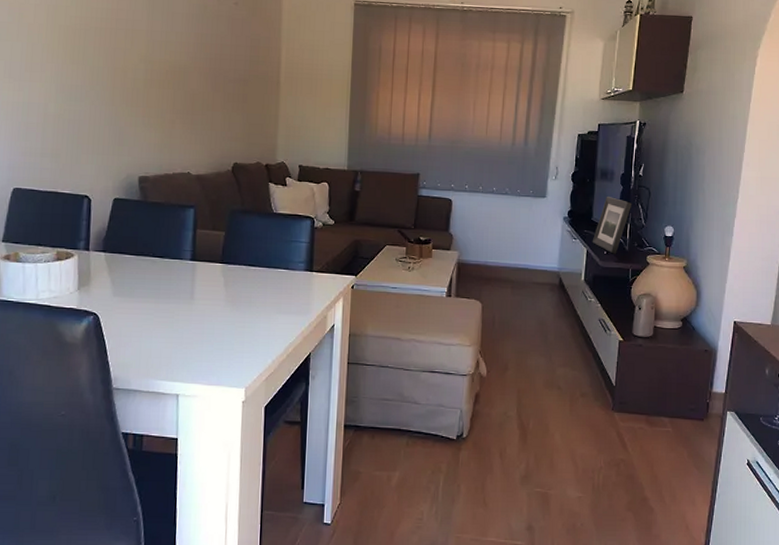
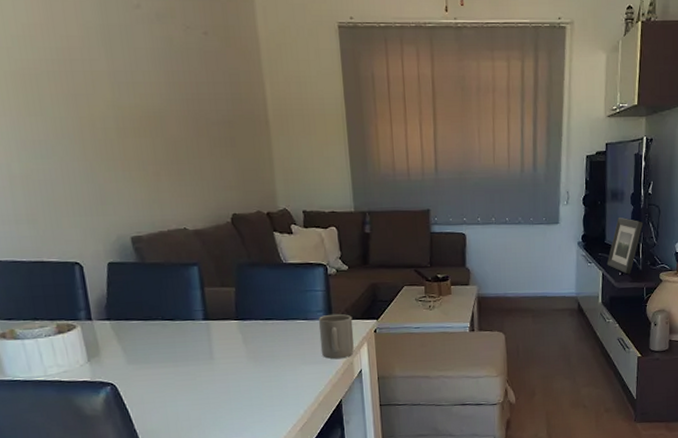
mug: none [297,267,332,311] -> present [318,314,355,359]

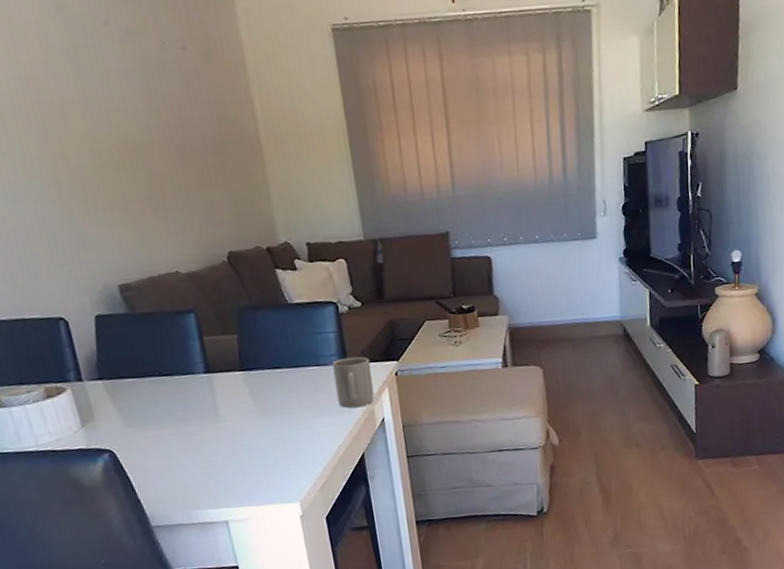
picture frame: present [606,218,644,275] -> none [653,226,693,292]

